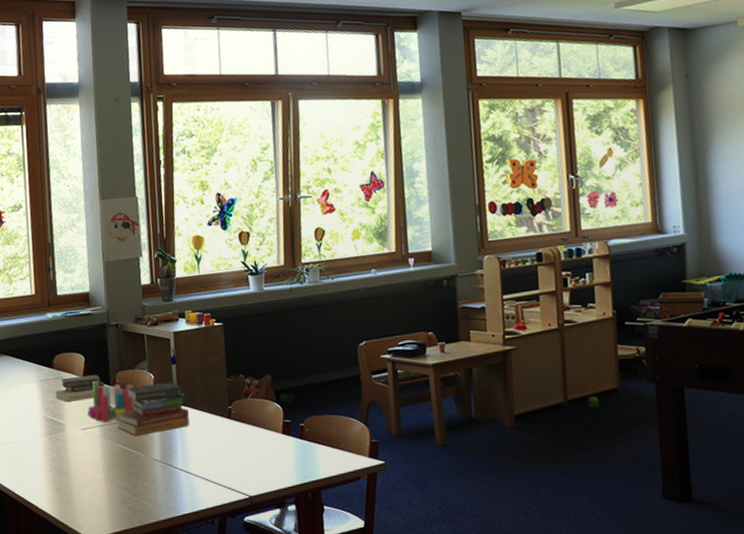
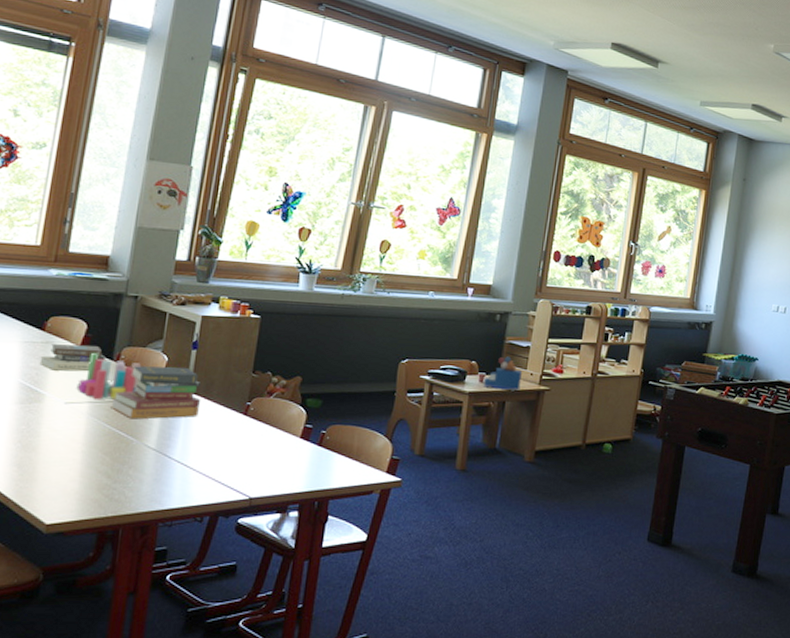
toy truck: none [444,321,485,358] -> present [483,356,522,392]

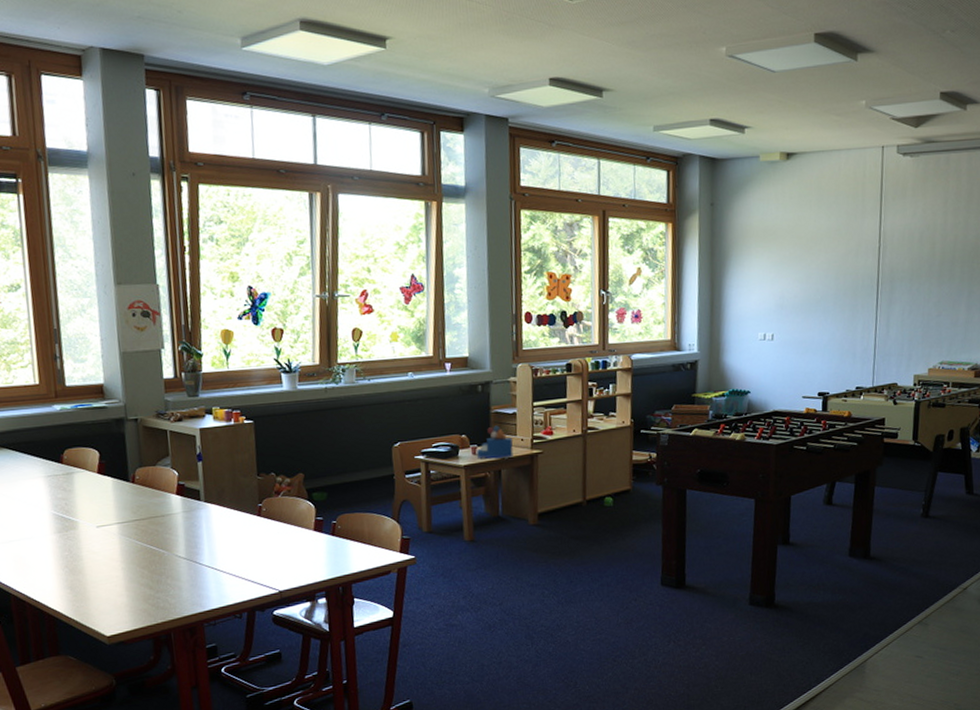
books: present [39,344,106,371] -> none [65,471,122,499]
building blocks: present [76,352,141,399] -> none [103,477,157,520]
books: present [110,366,202,419] -> none [136,479,217,534]

